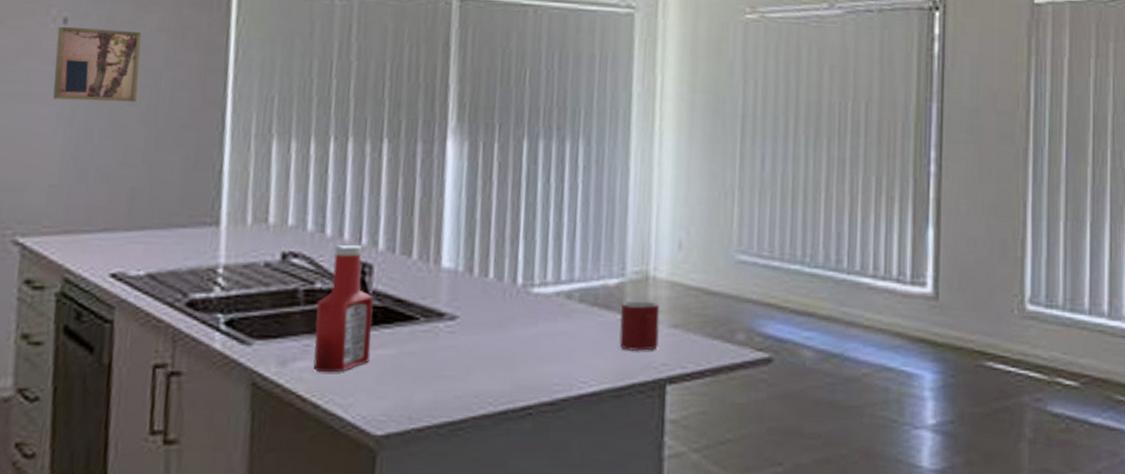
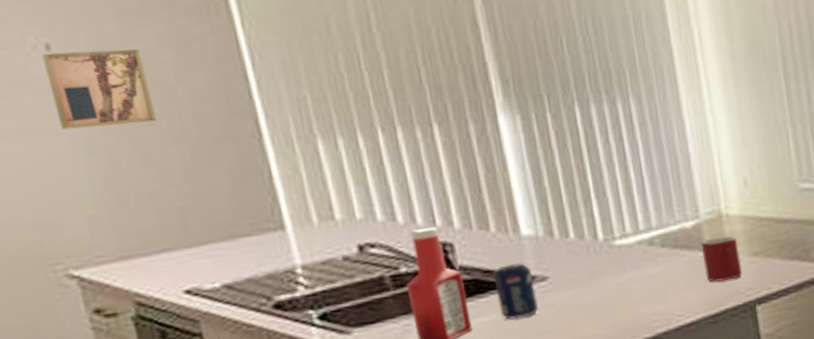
beverage can: none [401,297,442,357] -> present [493,263,538,320]

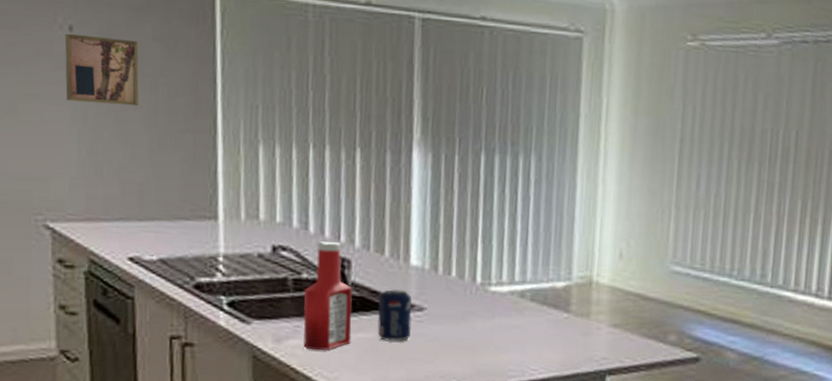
mug: present [701,236,742,282] -> none [565,302,602,346]

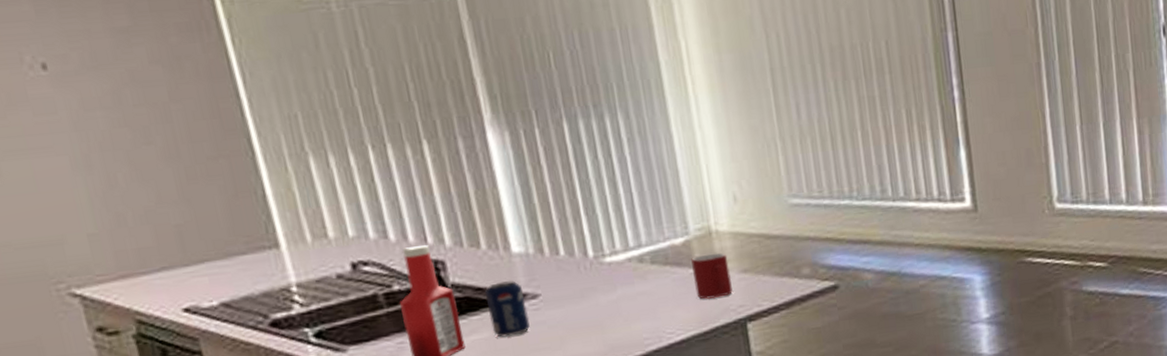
wall art: present [64,33,139,106] -> none [38,68,153,149]
mug: none [565,302,602,346] -> present [691,252,733,300]

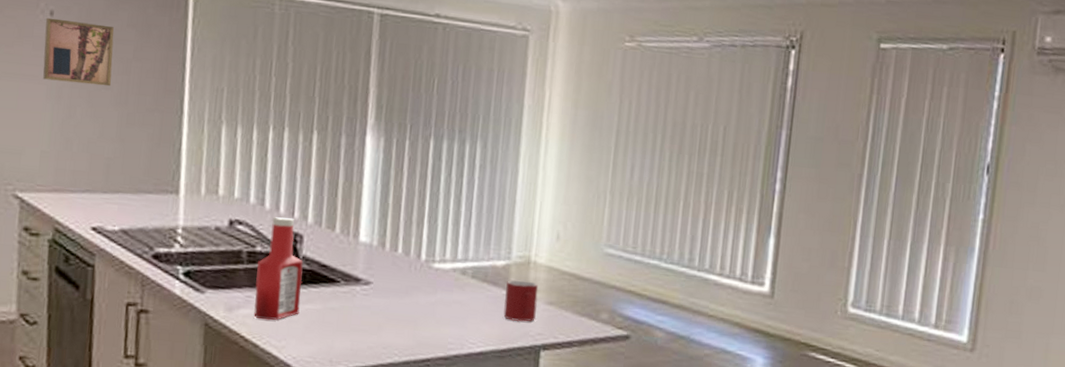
wall art: none [38,68,153,149] -> present [43,17,114,87]
beverage can: present [484,281,530,338] -> none [325,264,359,314]

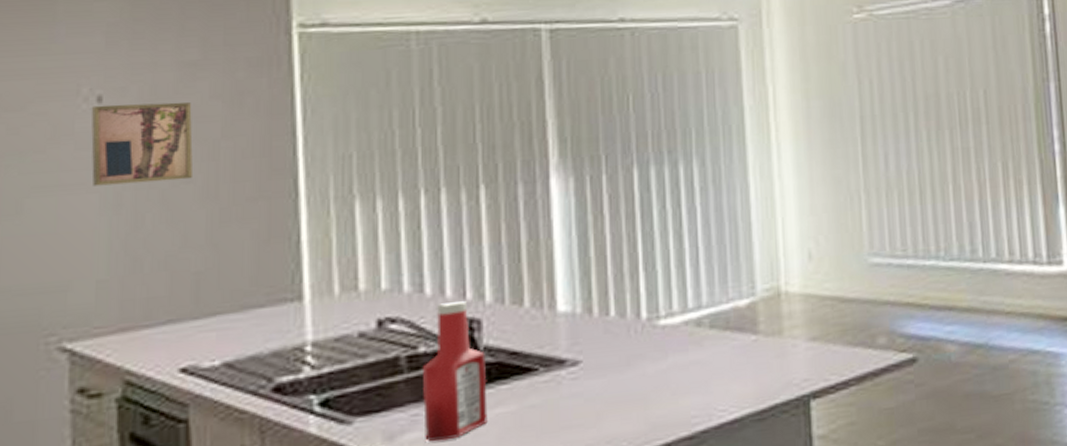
mug: present [503,280,539,322] -> none [755,317,798,371]

